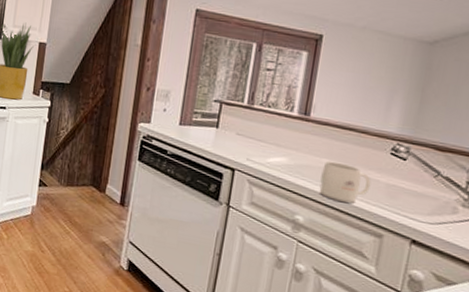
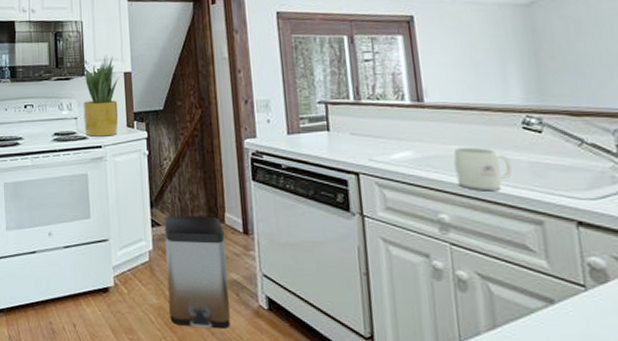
pedal bin: none [40,178,103,280] -> present [163,215,230,329]

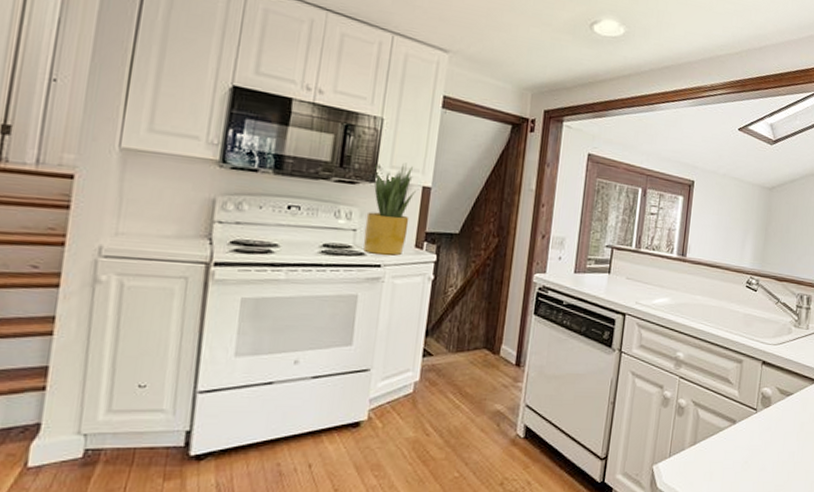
pedal bin: present [163,215,230,329] -> none [424,345,498,459]
mug: present [453,147,513,192] -> none [695,297,733,336]

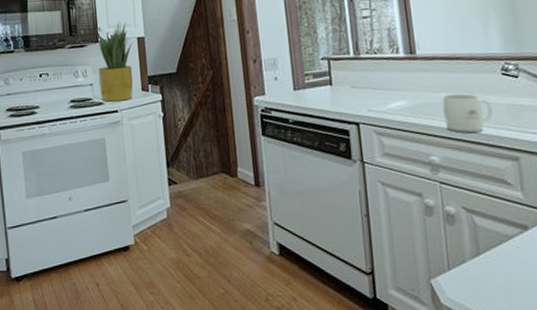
mug: none [695,297,733,336] -> present [442,93,493,134]

